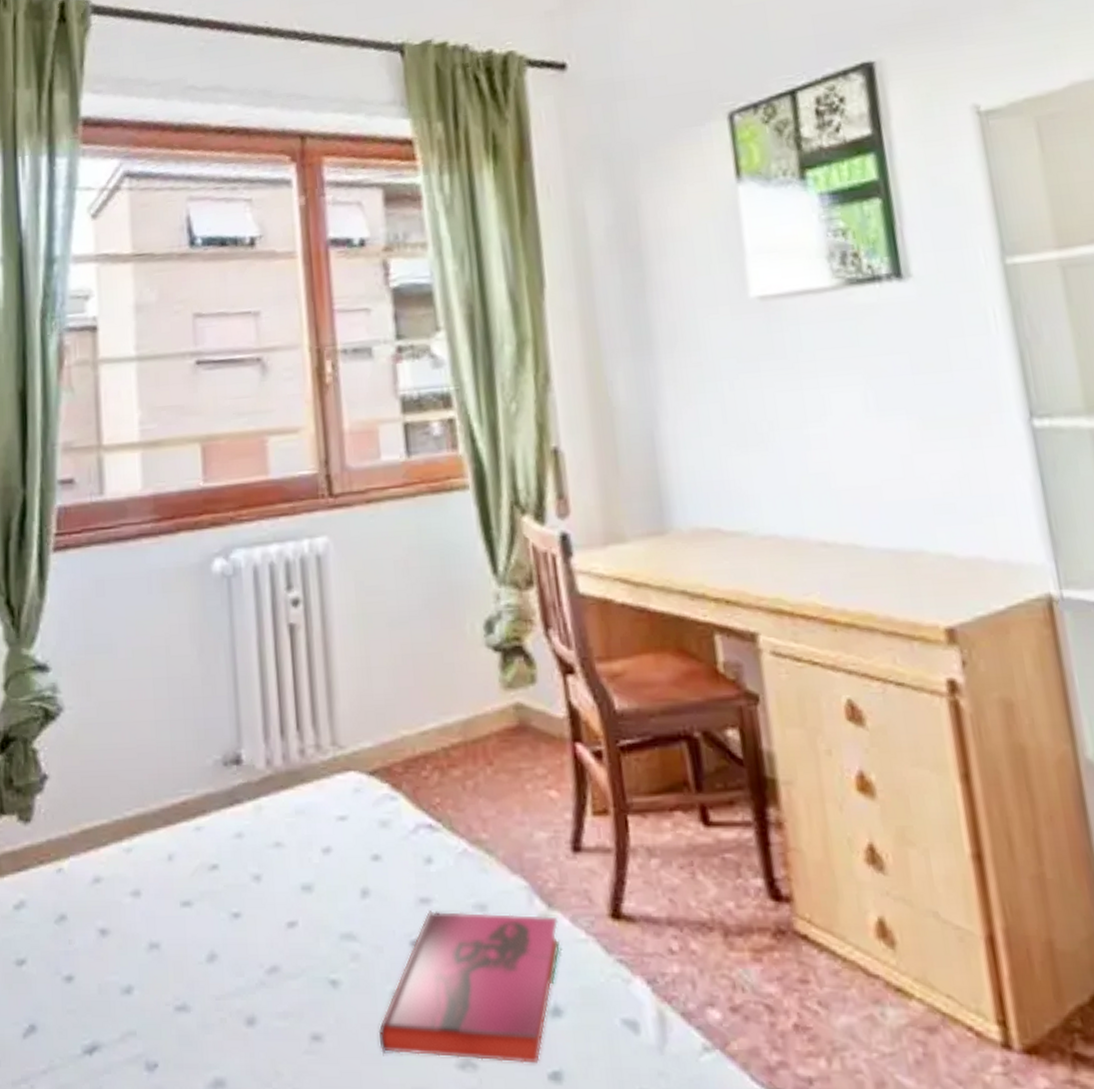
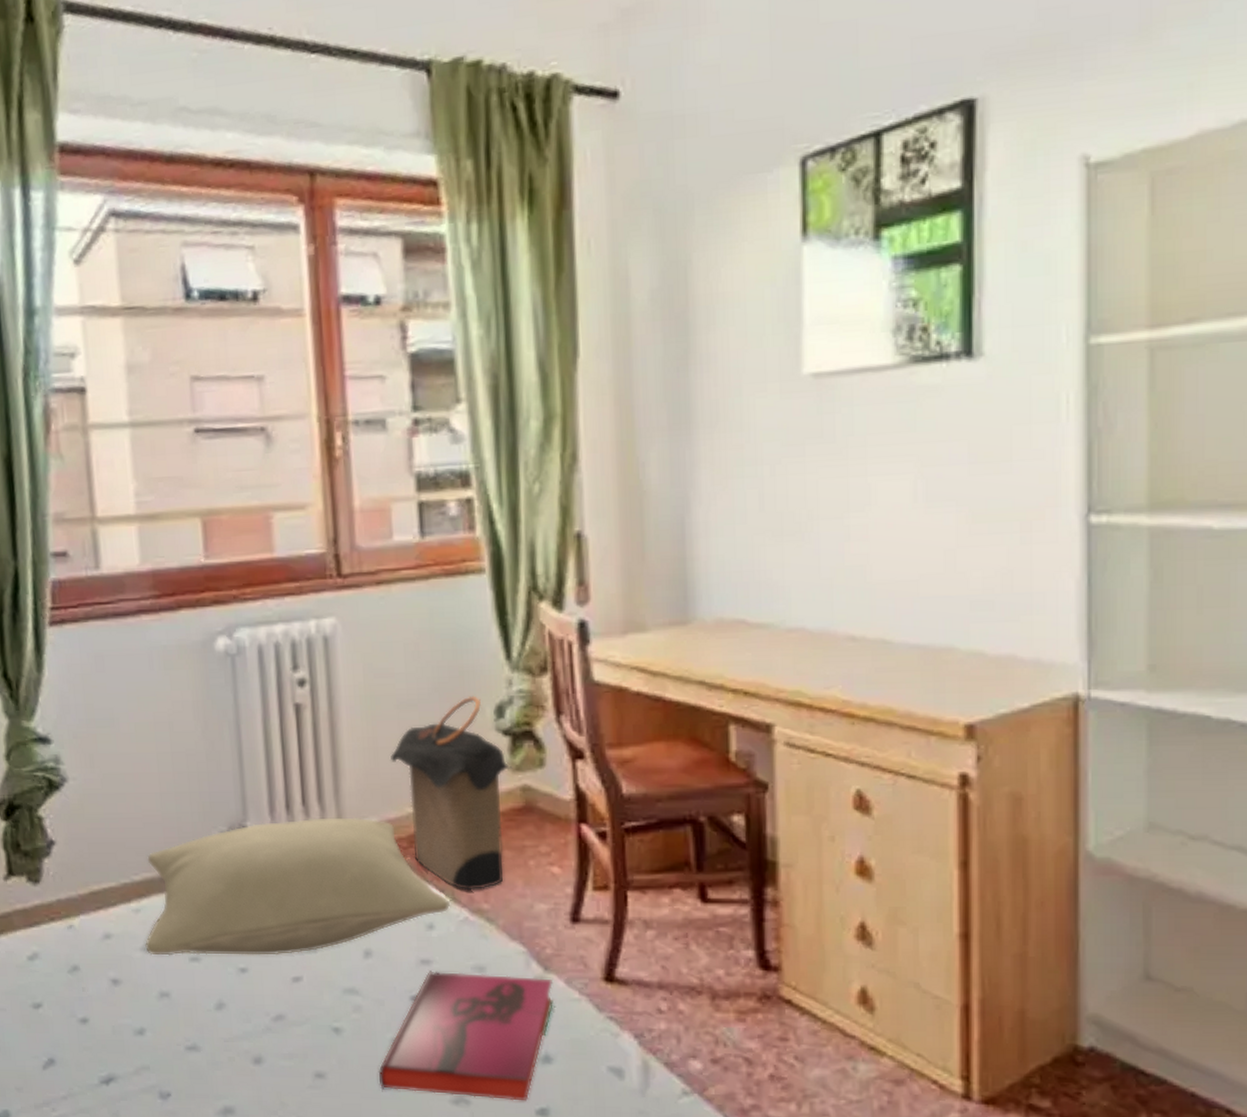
pillow: none [134,742,449,901] -> present [144,817,451,956]
laundry hamper: none [384,611,505,819] -> present [391,695,513,891]

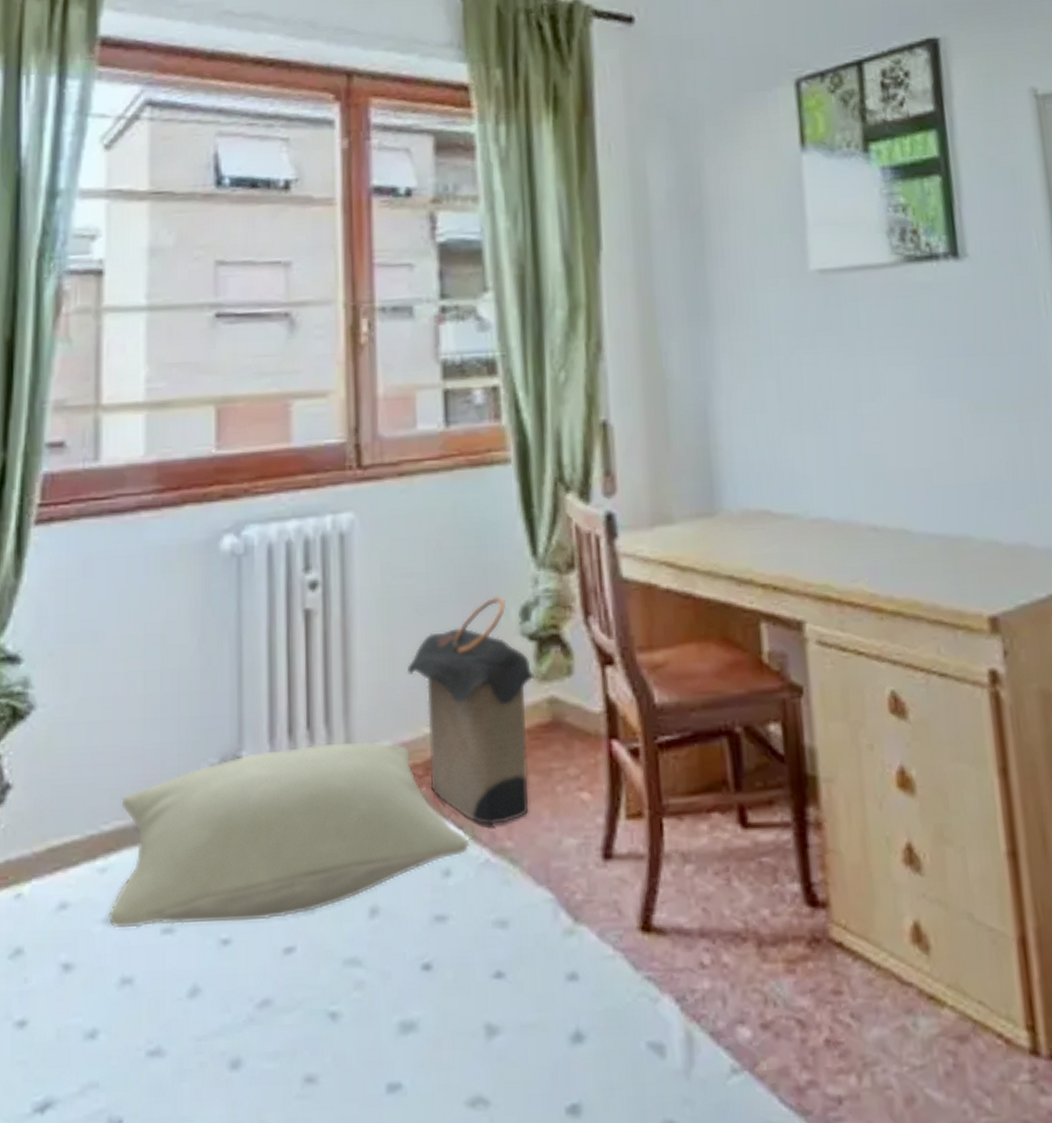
hardback book: present [378,971,555,1101] -> none [381,929,586,1097]

